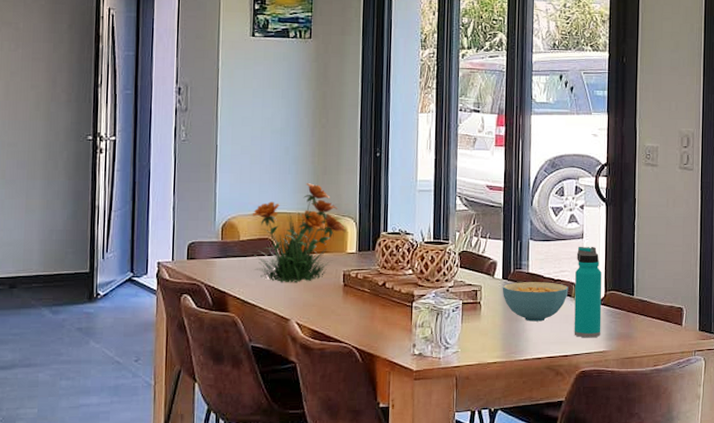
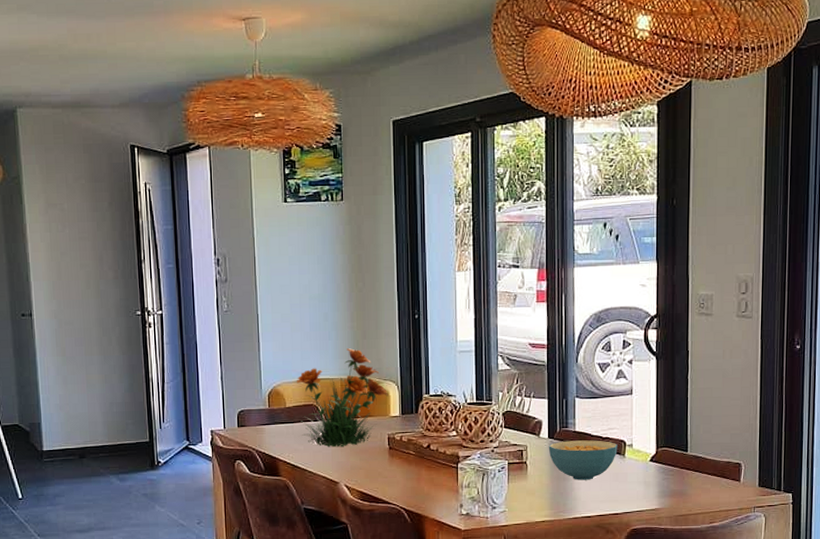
water bottle: present [574,246,602,338] -> none [624,402,653,496]

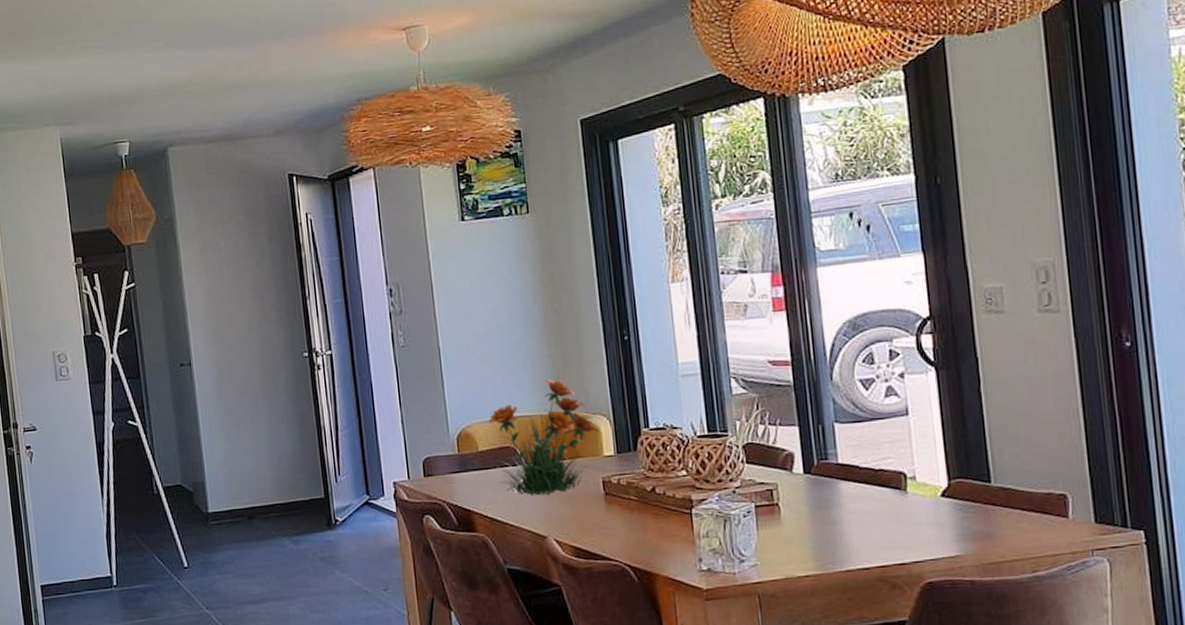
cereal bowl: present [548,440,618,480] -> none [805,473,896,524]

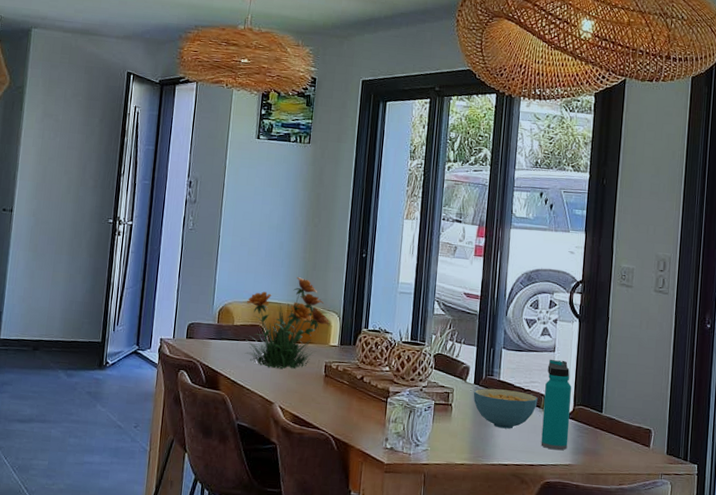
cereal bowl: none [805,473,896,524] -> present [473,388,538,429]
water bottle: none [902,423,950,541] -> present [541,359,572,450]

